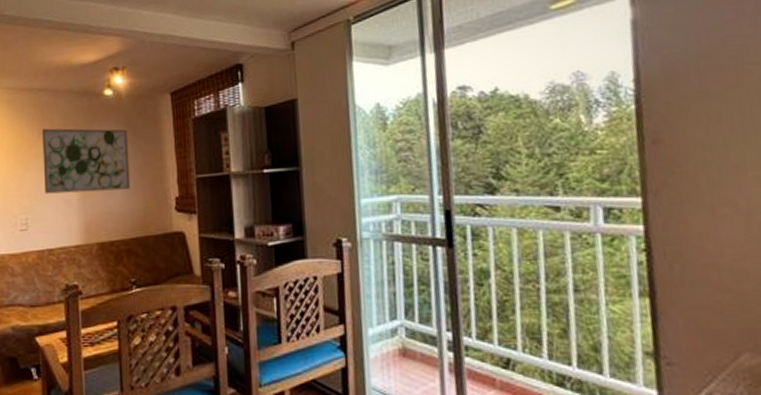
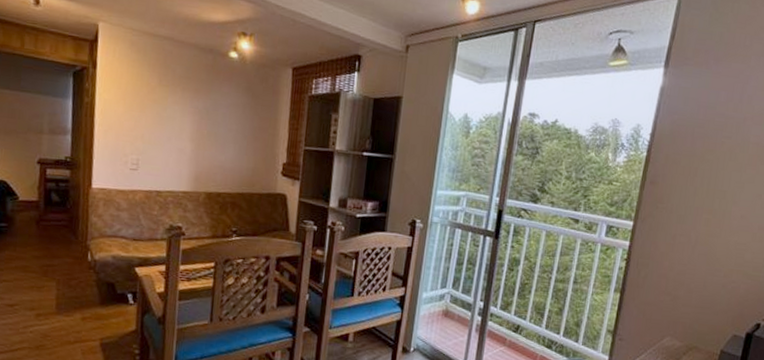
wall art: present [41,128,130,194] -> none [159,77,248,149]

